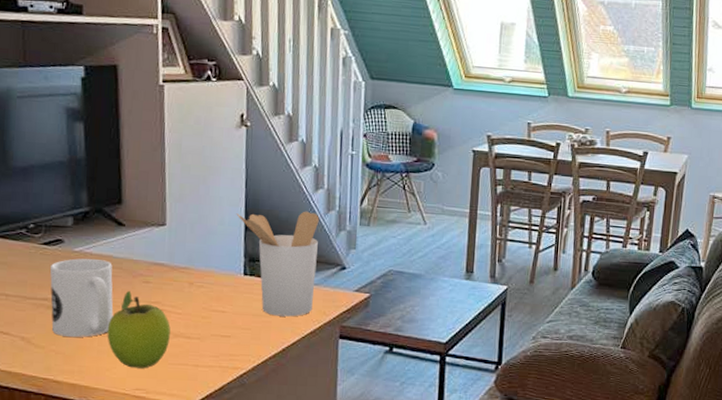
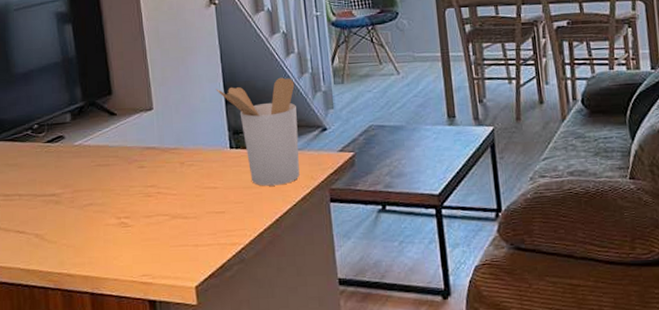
mug: present [49,258,114,337] -> none [54,150,115,229]
fruit: present [107,290,171,369] -> none [110,177,169,254]

